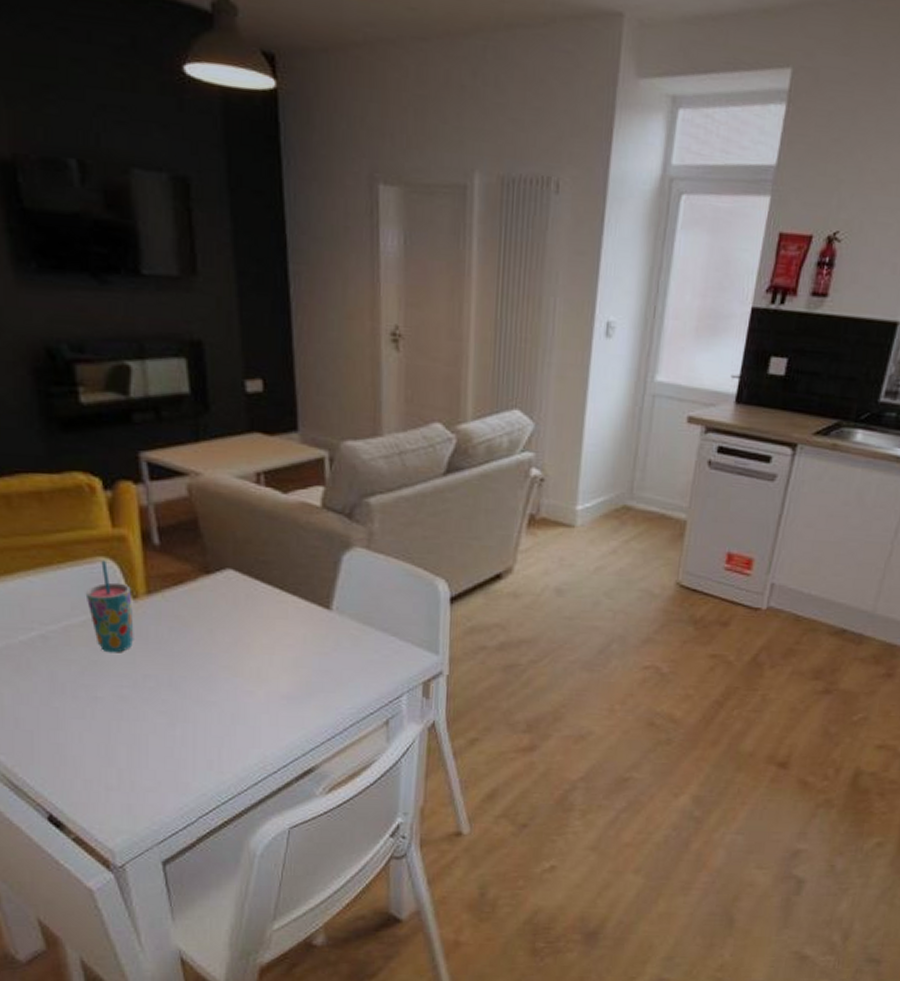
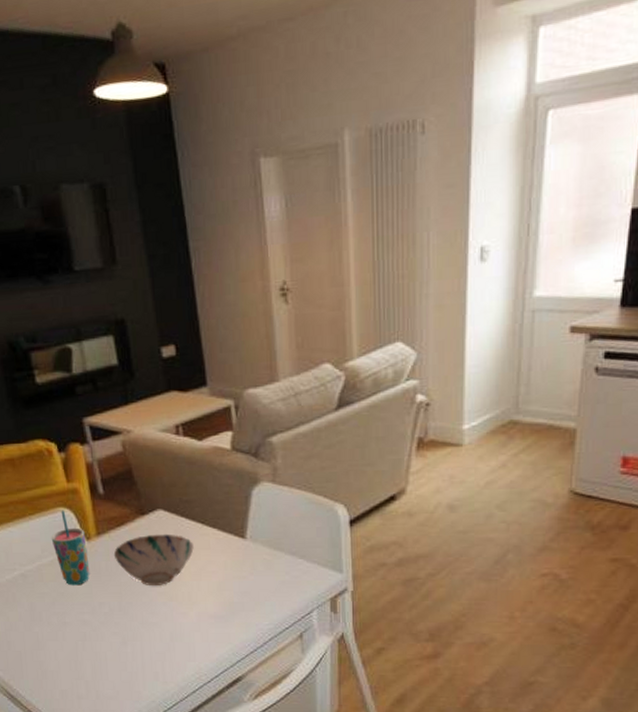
bowl: none [166,597,268,659] -> present [113,533,194,587]

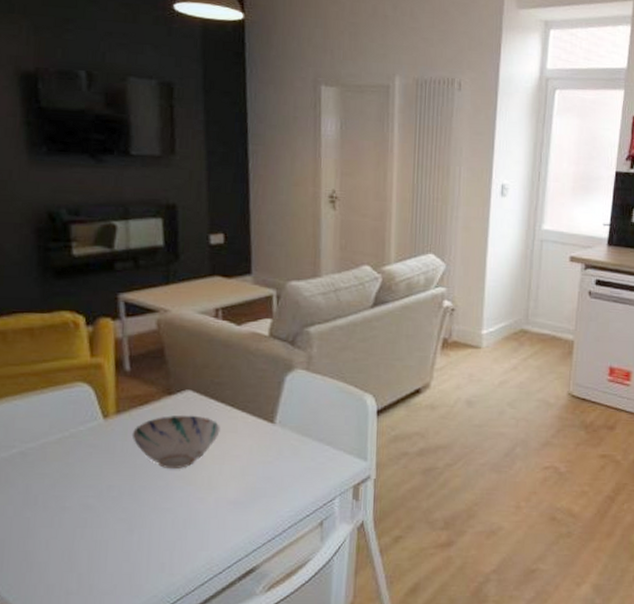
cup: present [51,510,90,586] -> none [63,385,103,467]

